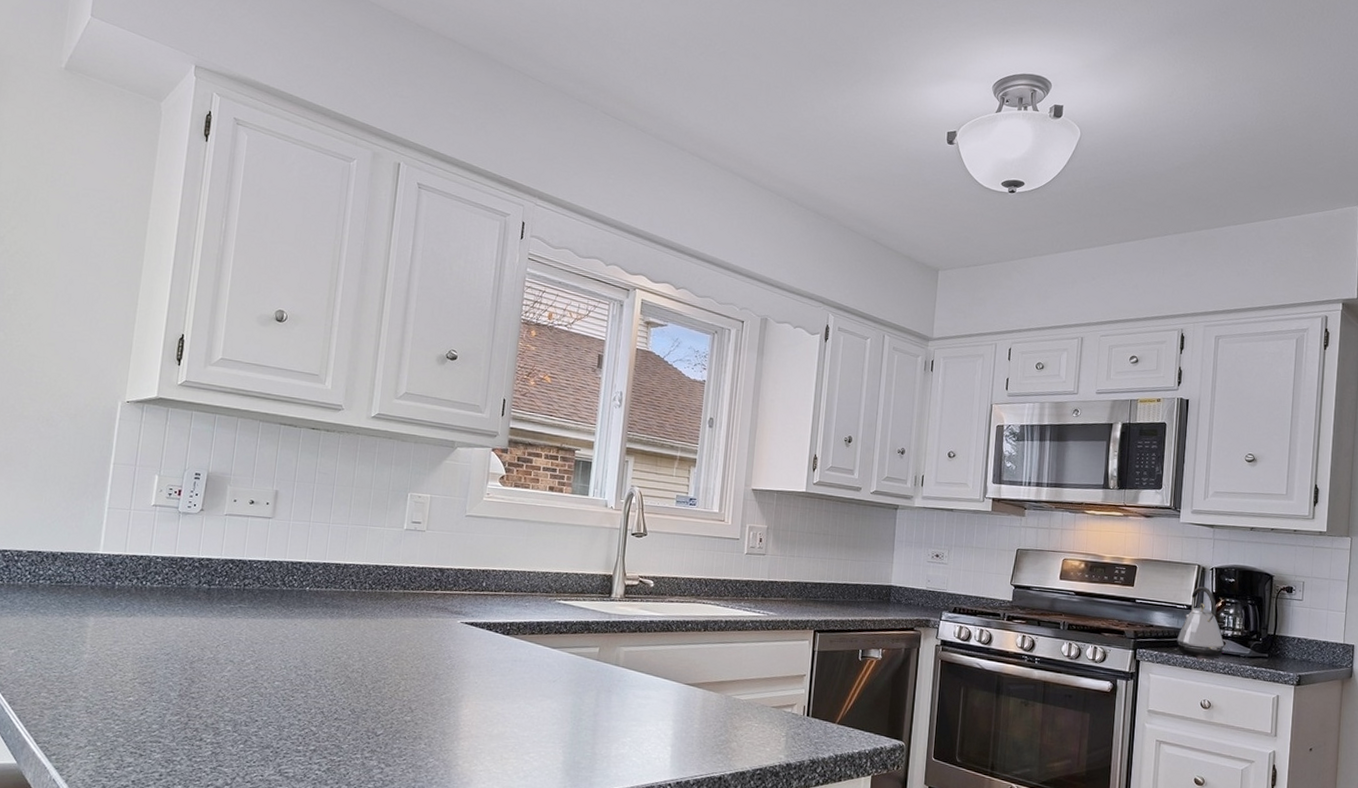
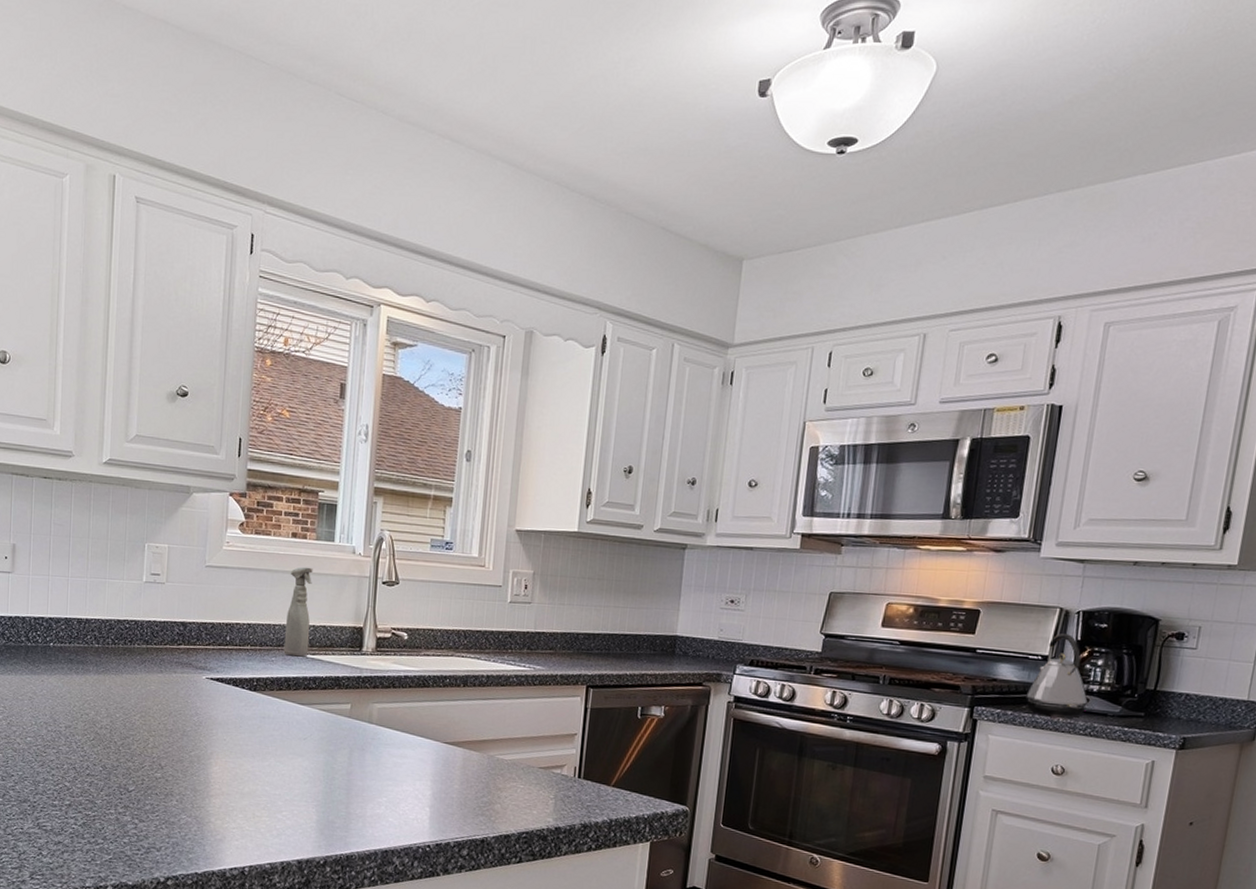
spray bottle: none [537,518,568,602] -> present [283,567,313,657]

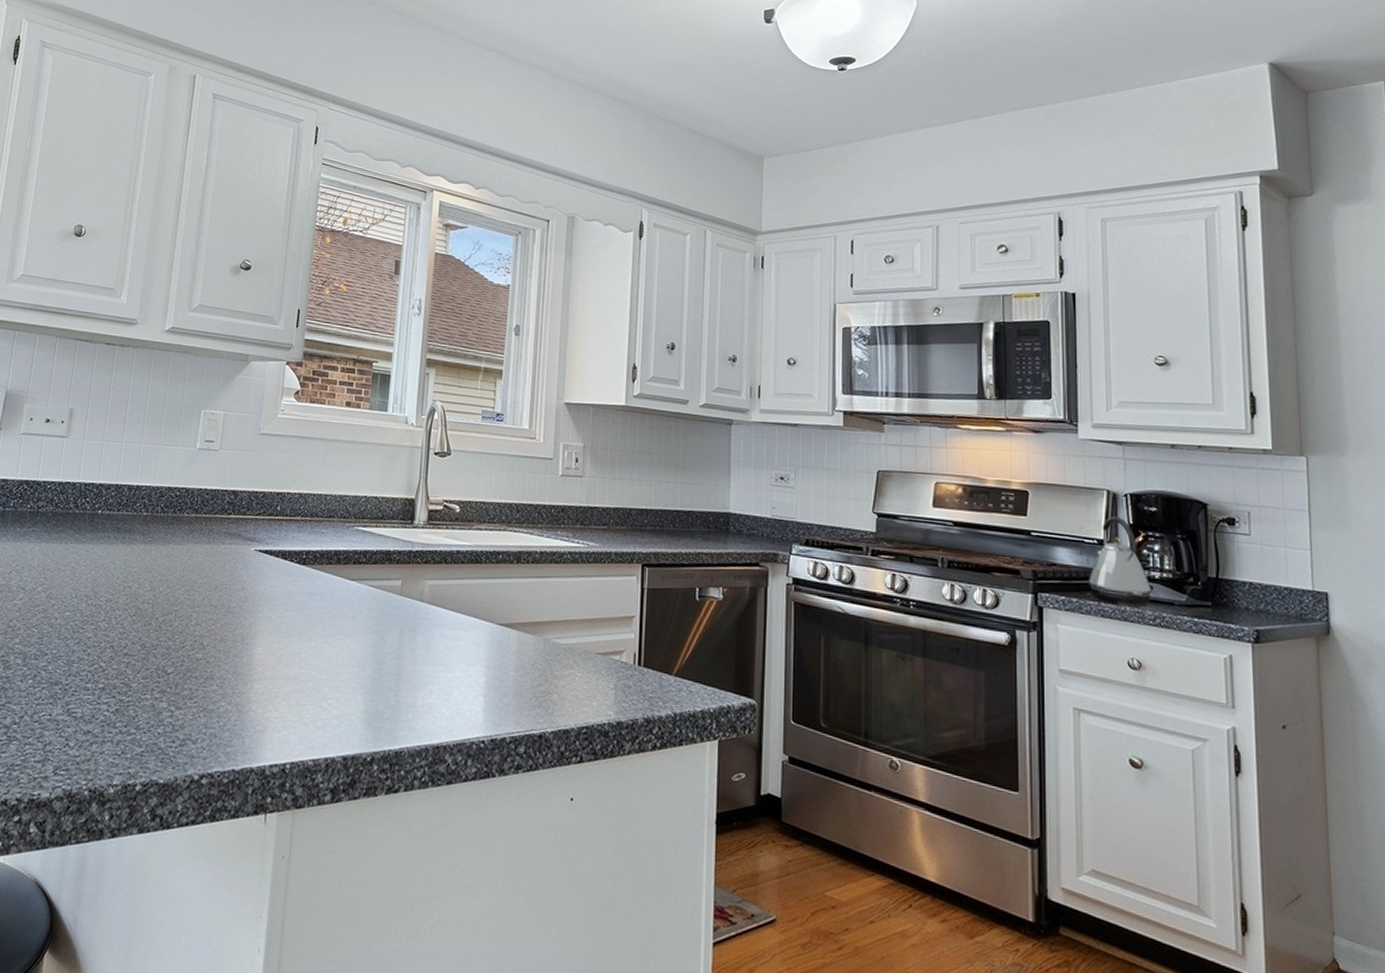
spray bottle: present [283,567,313,657] -> none [334,436,366,529]

